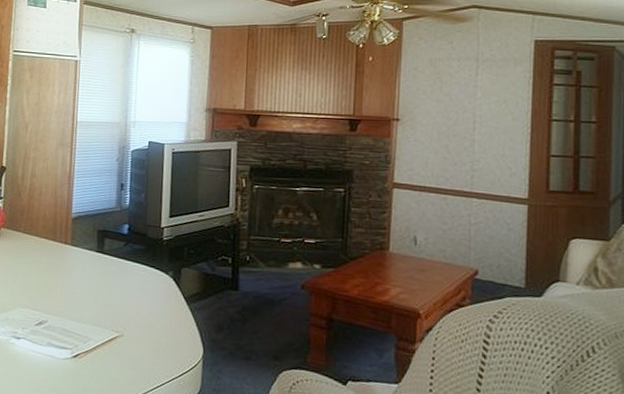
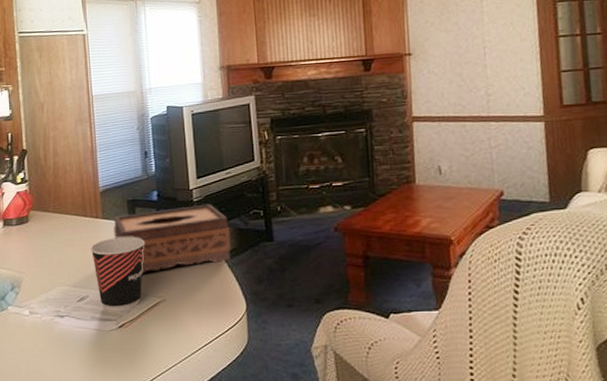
cup: none [55,266,109,341] -> present [90,237,144,311]
tissue box: none [80,244,196,307] -> present [114,204,231,275]

